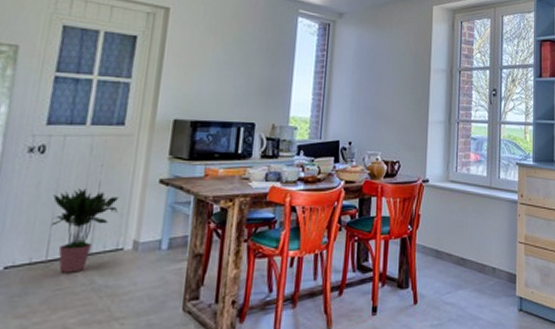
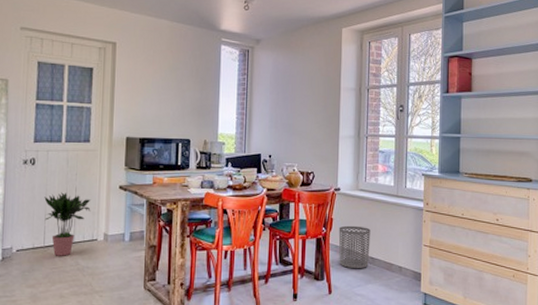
waste bin: none [426,222,462,273] -> present [338,225,371,269]

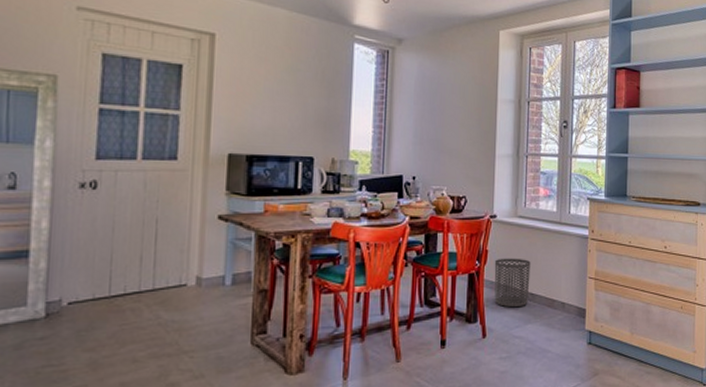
potted plant: present [44,192,91,256] -> none [110,225,179,308]

